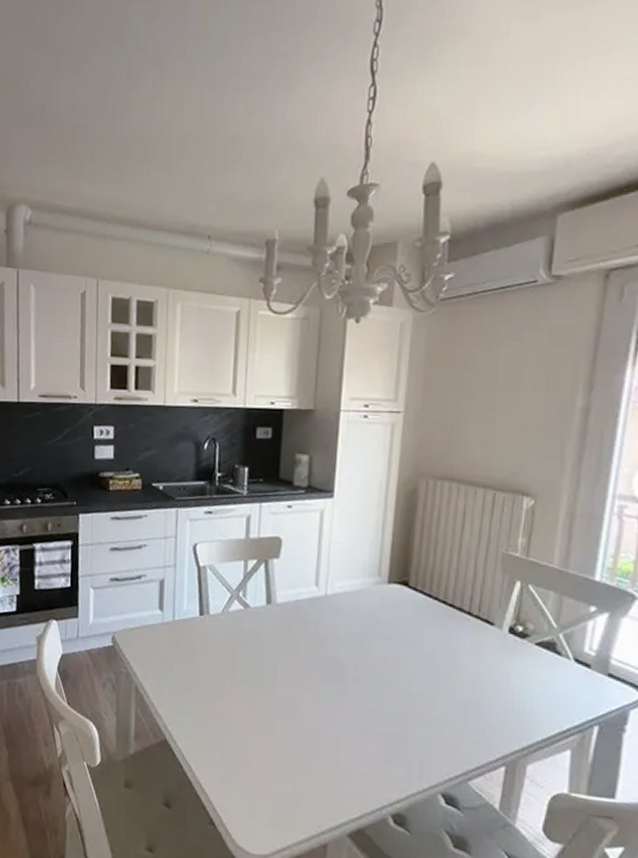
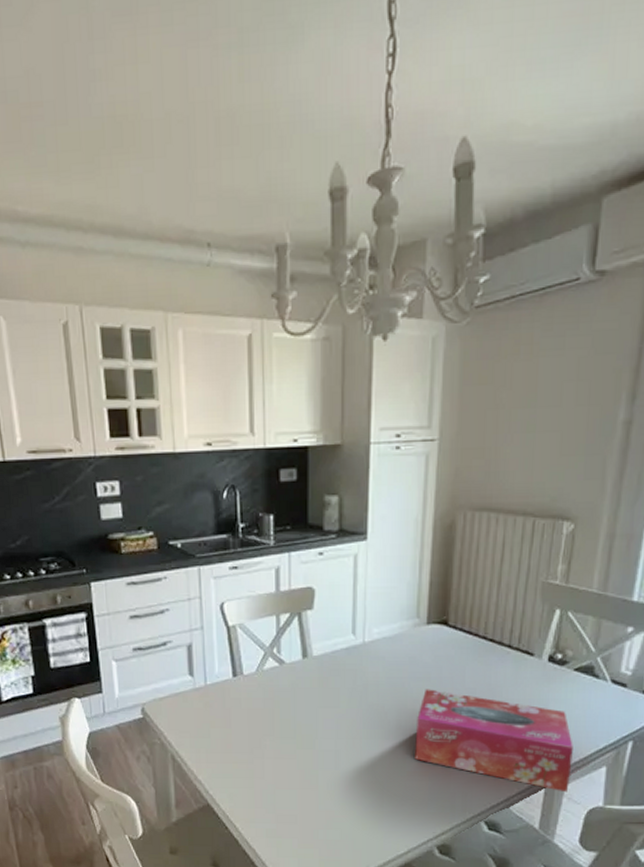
tissue box: none [372,647,535,774] -> present [415,689,573,793]

